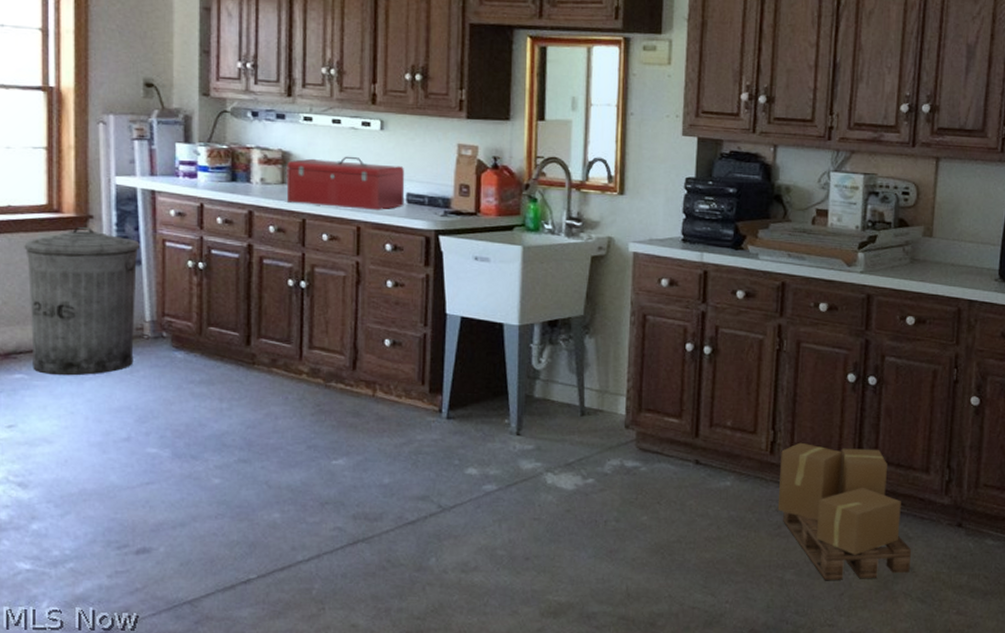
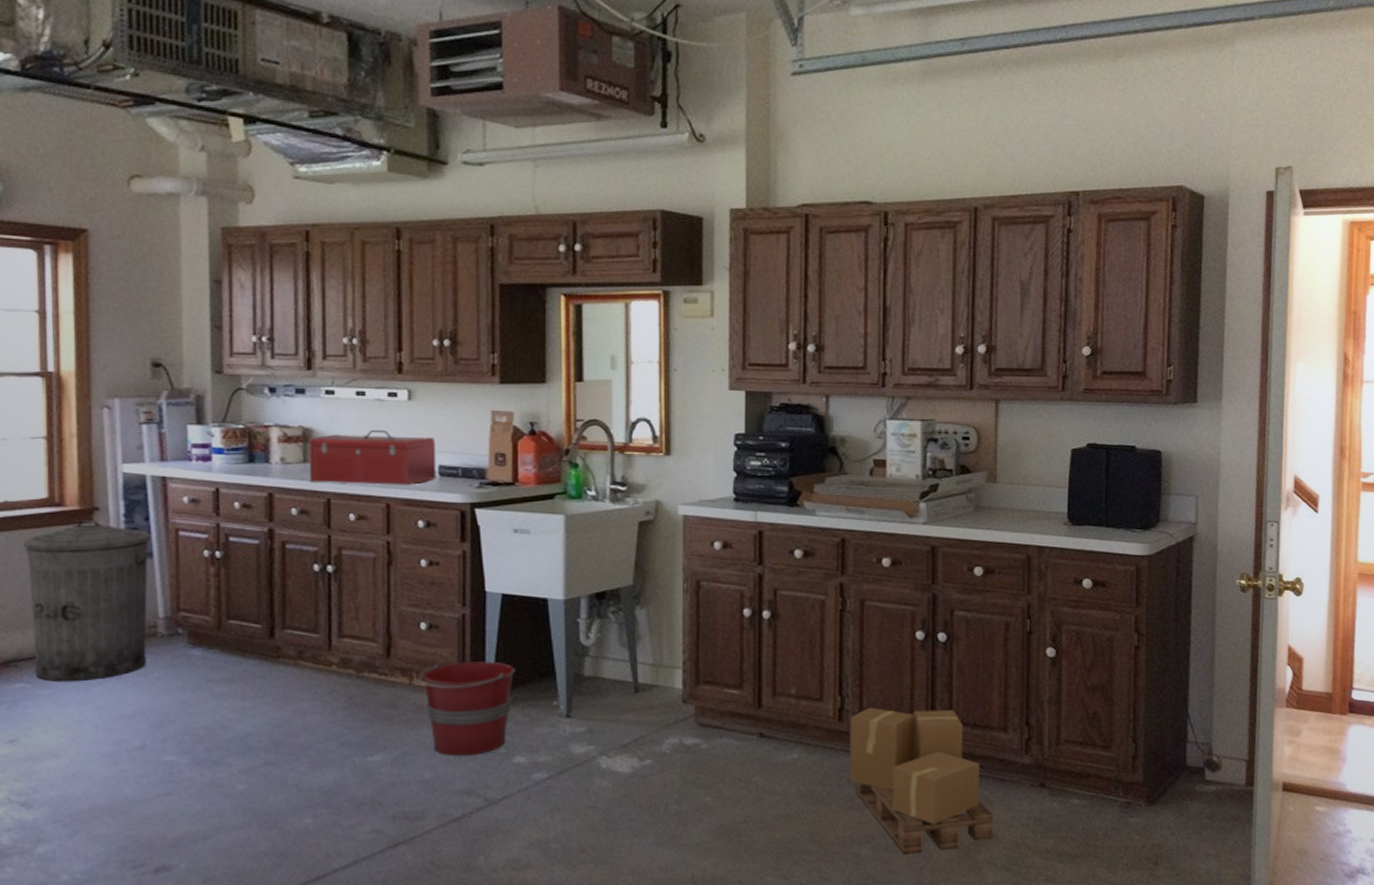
bucket: none [382,378,471,465] -> present [419,661,515,756]

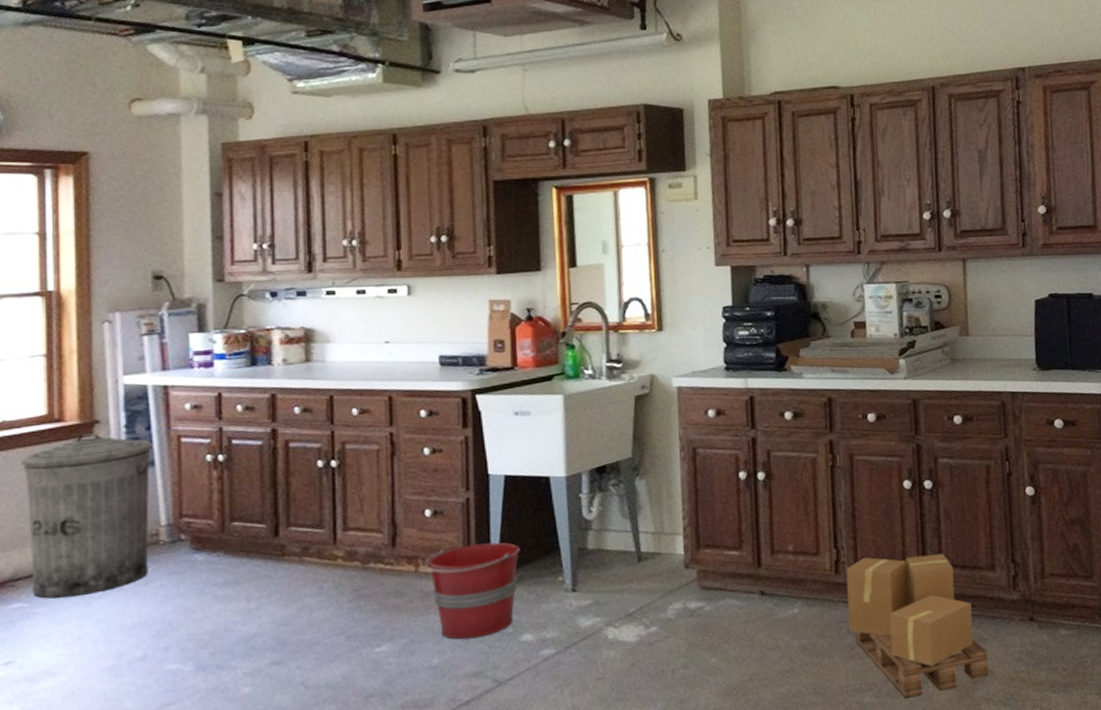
toolbox: present [308,429,437,486] -> none [310,325,438,381]

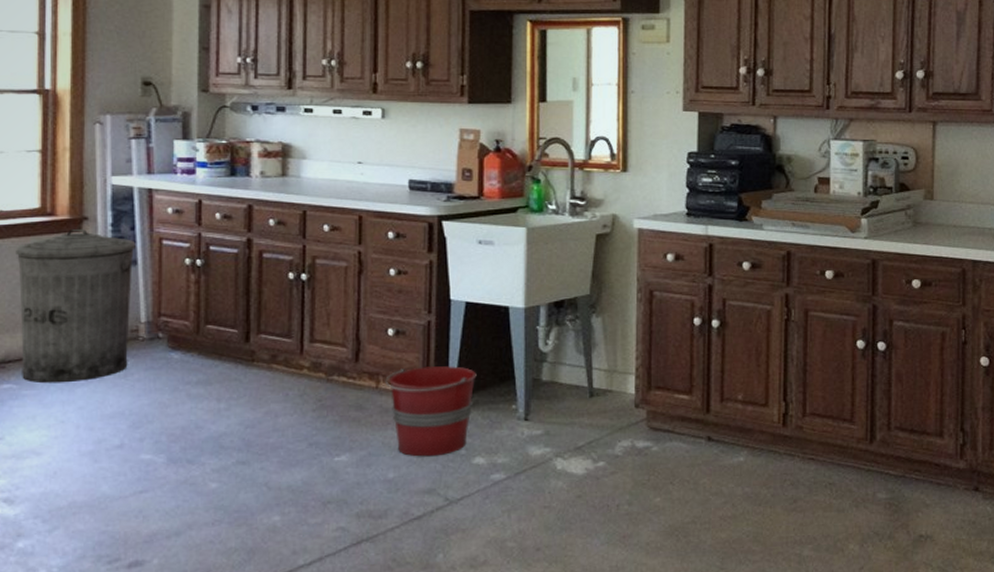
cardboard boxes: present [846,553,989,699] -> none [792,412,929,555]

